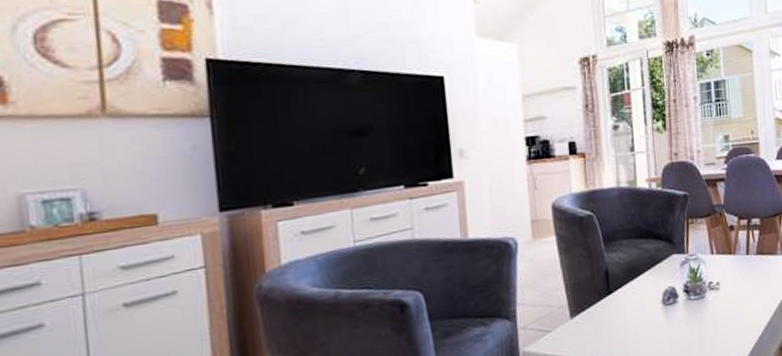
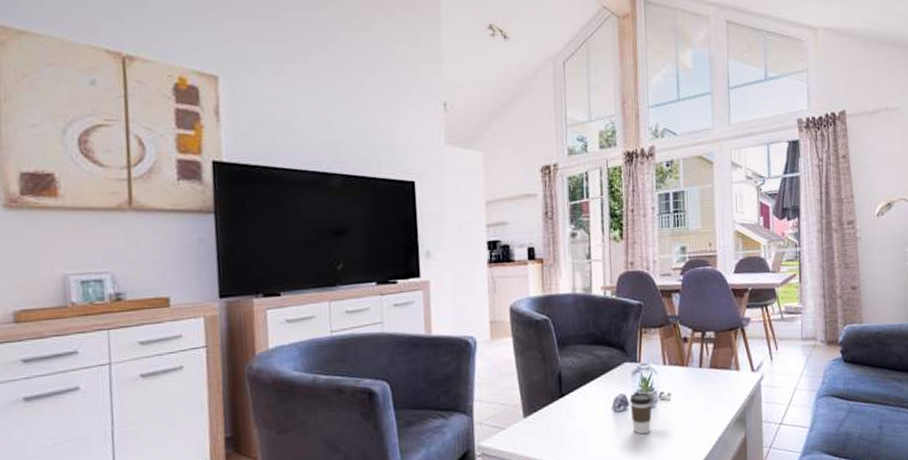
coffee cup: none [679,283,702,326] -> present [630,392,652,435]

